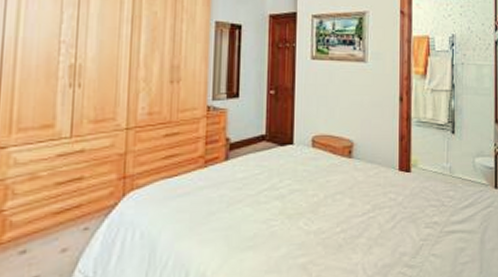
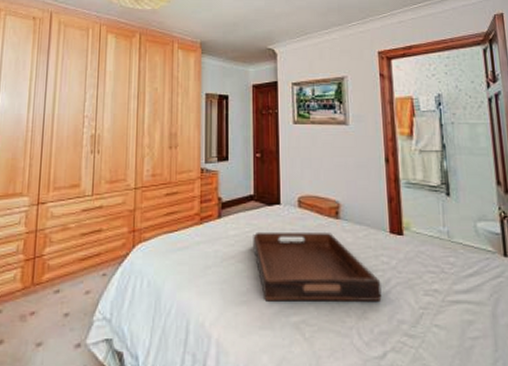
serving tray: none [262,172,387,245] -> present [253,231,382,303]

